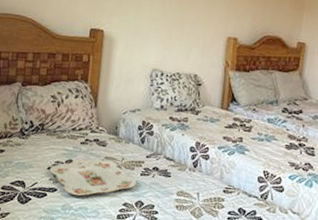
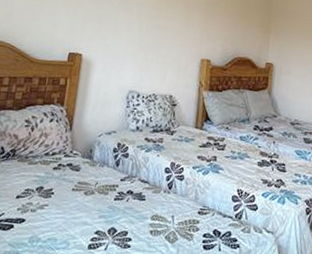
serving tray: present [50,159,137,196] -> none [19,185,110,226]

